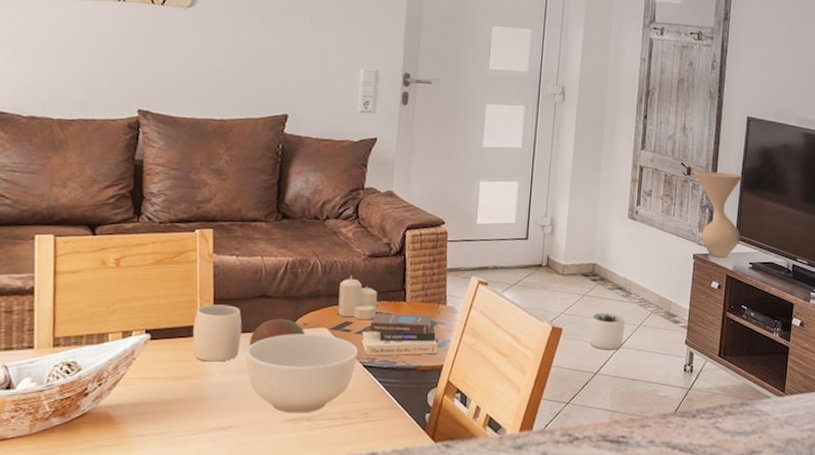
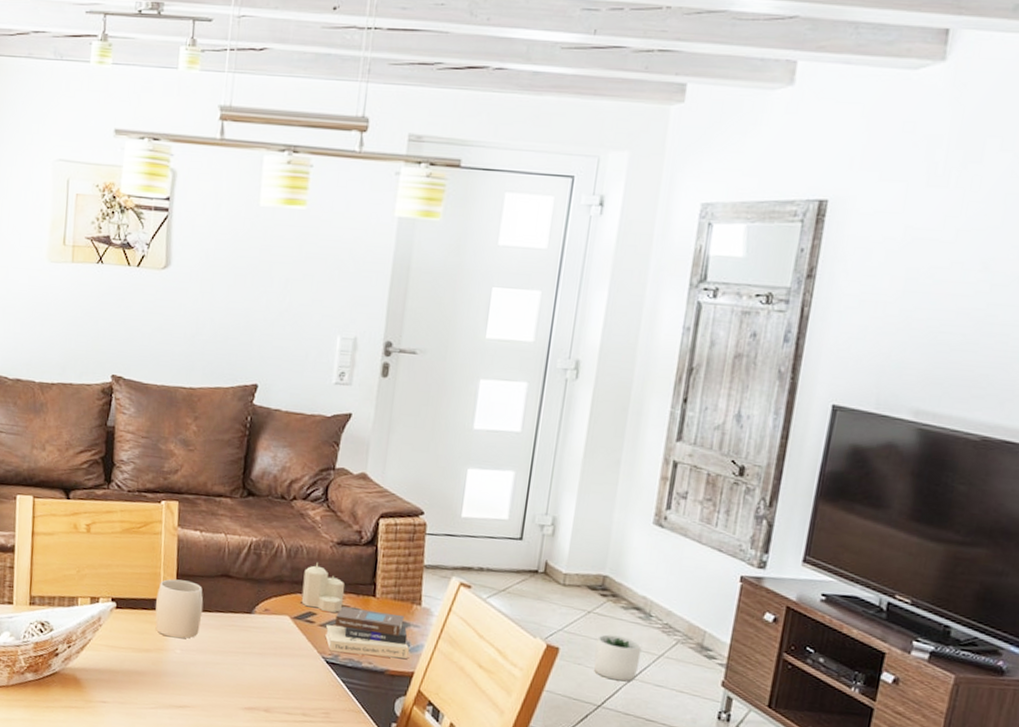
bowl: present [246,334,359,413] -> none [206,618,322,704]
fruit: present [249,318,305,346] -> none [209,600,267,626]
decorative vase: present [694,171,743,258] -> none [748,472,820,585]

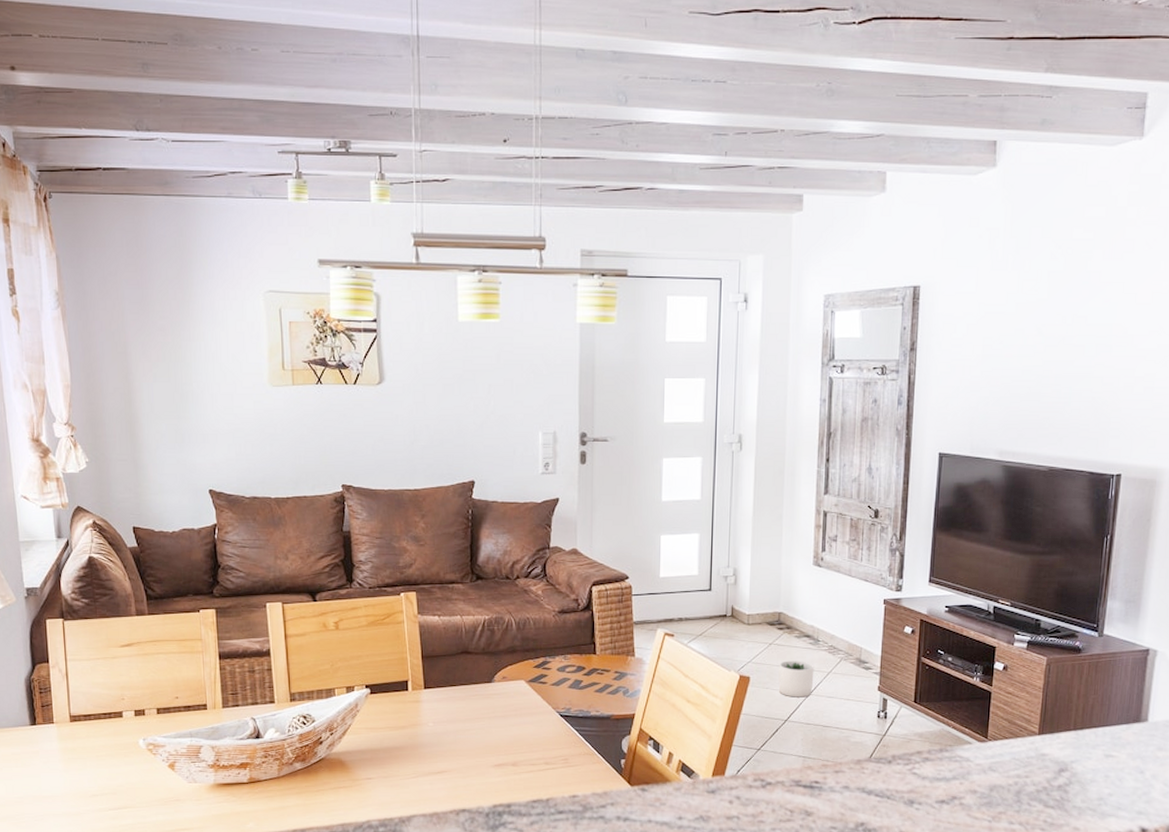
mug: present [155,578,204,639] -> none [405,661,449,713]
candle: present [301,561,345,613] -> none [533,630,570,673]
books: present [325,606,409,659] -> none [556,666,629,706]

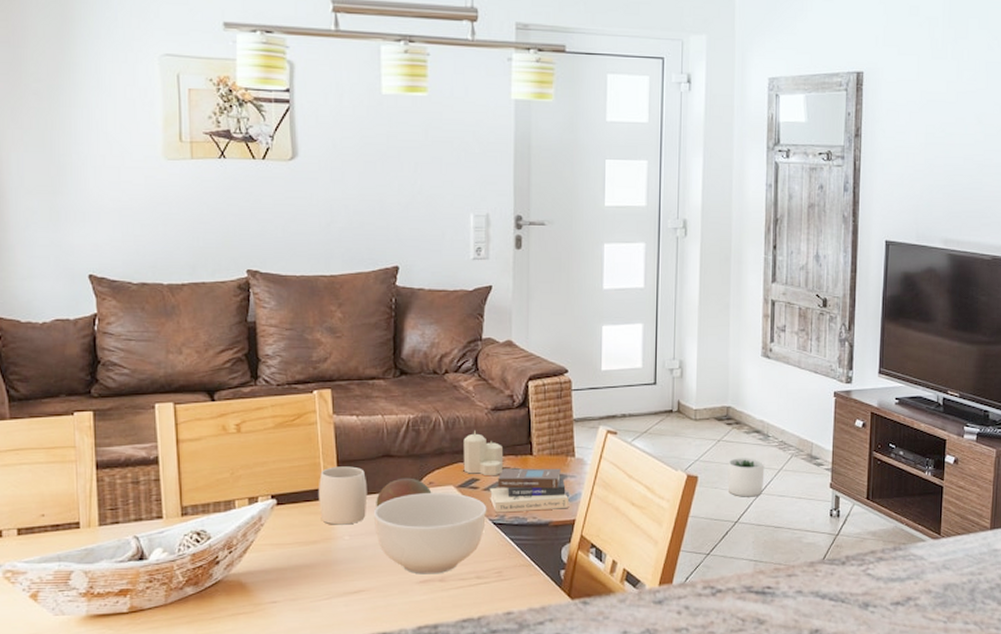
mug: none [405,661,449,713] -> present [318,466,368,525]
bowl: none [454,686,555,759] -> present [373,493,487,575]
fruit: none [456,672,505,698] -> present [376,477,432,507]
candle: none [533,630,570,673] -> present [463,429,504,477]
books: none [556,666,629,706] -> present [489,468,568,513]

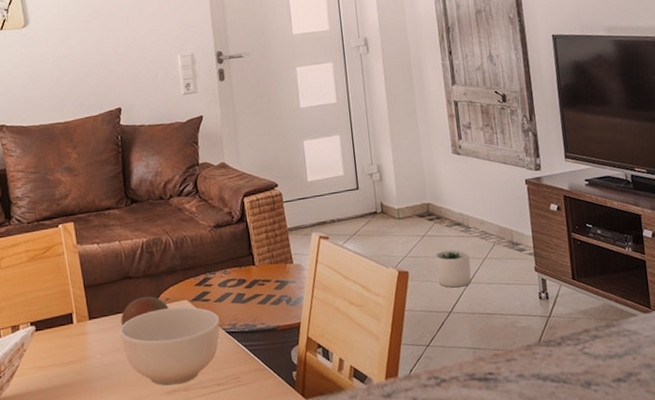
mug: present [318,466,368,525] -> none [69,290,114,346]
candle: present [463,429,504,477] -> none [192,246,230,289]
books: present [489,468,568,513] -> none [219,275,293,322]

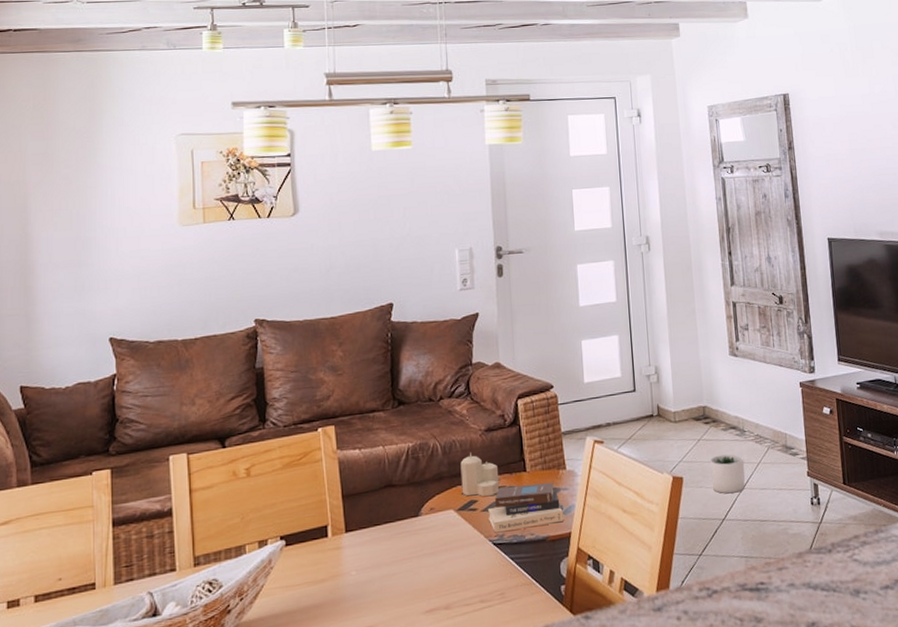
bowl: present [119,307,220,386] -> none [378,517,487,604]
fruit: present [121,296,169,326] -> none [380,505,433,539]
candle: none [192,246,230,289] -> present [460,451,500,497]
books: none [219,275,293,322] -> present [487,482,564,533]

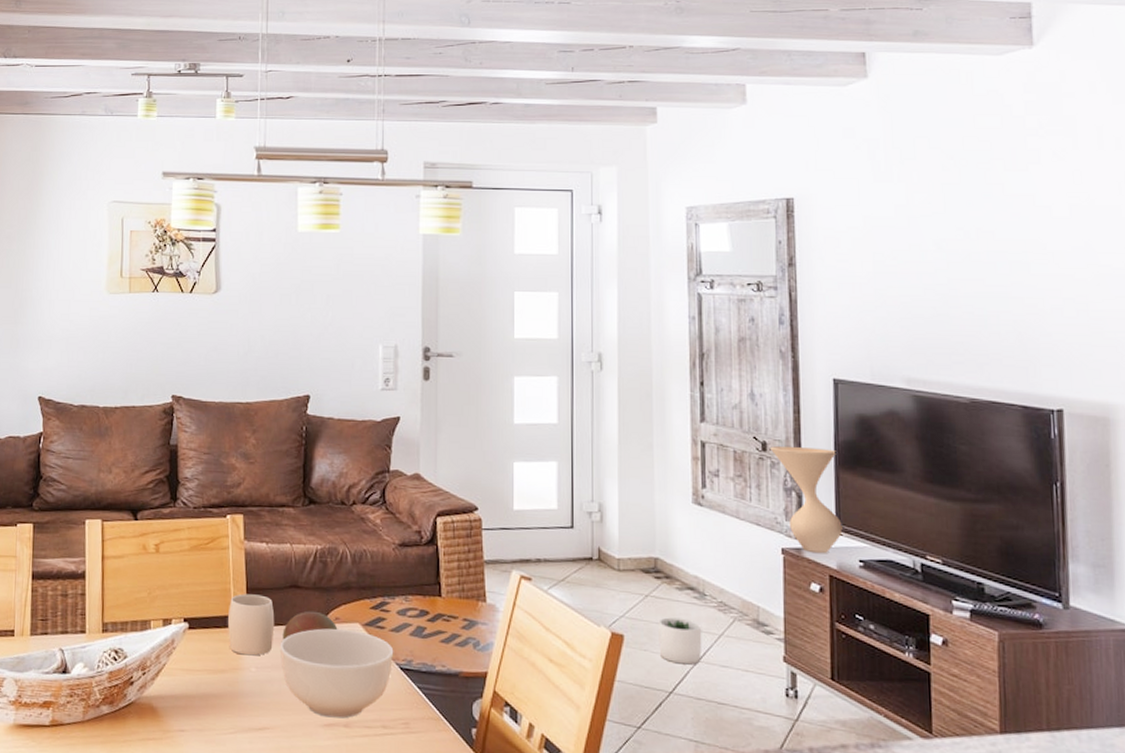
mug: none [324,499,372,561] -> present [227,593,275,656]
bowl: none [378,517,487,604] -> present [279,628,394,719]
fruit: none [380,505,433,539] -> present [282,610,338,640]
candle: present [460,451,500,497] -> none [370,565,411,617]
books: present [487,482,564,533] -> none [396,609,480,659]
decorative vase: none [786,296,843,383] -> present [771,446,843,554]

